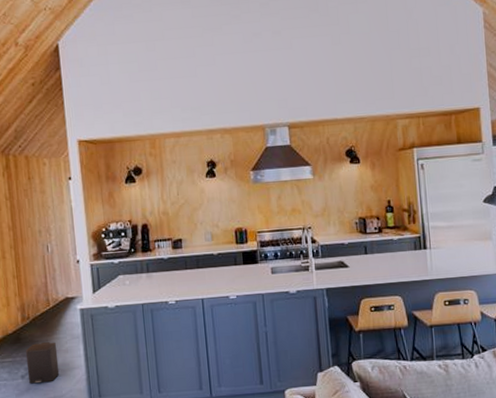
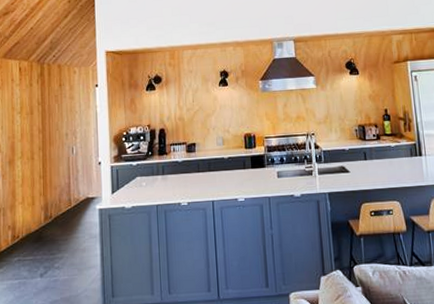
pedal bin: present [25,341,60,384] -> none [45,240,76,283]

